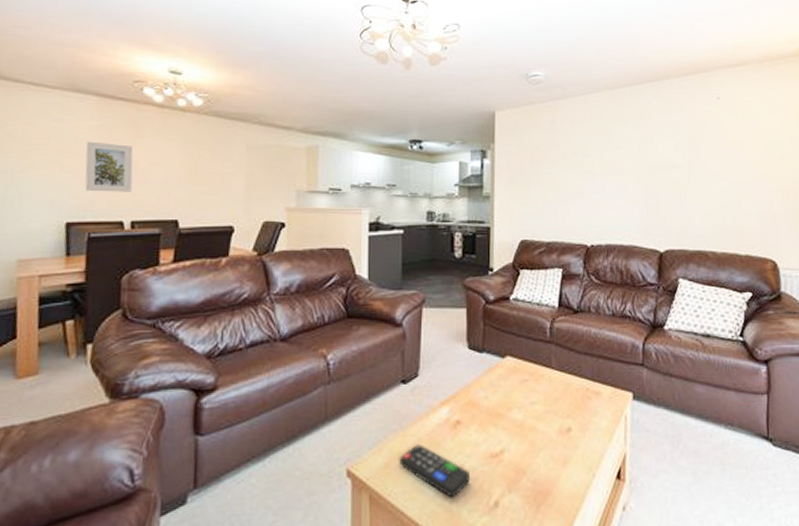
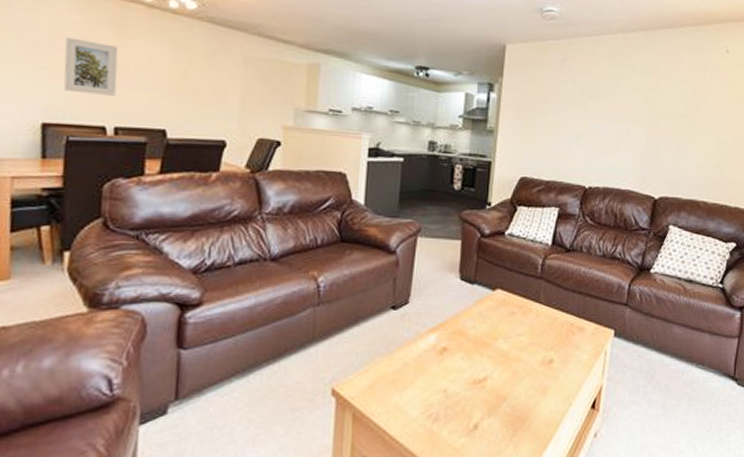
remote control: present [399,444,470,498] -> none [384,368,452,419]

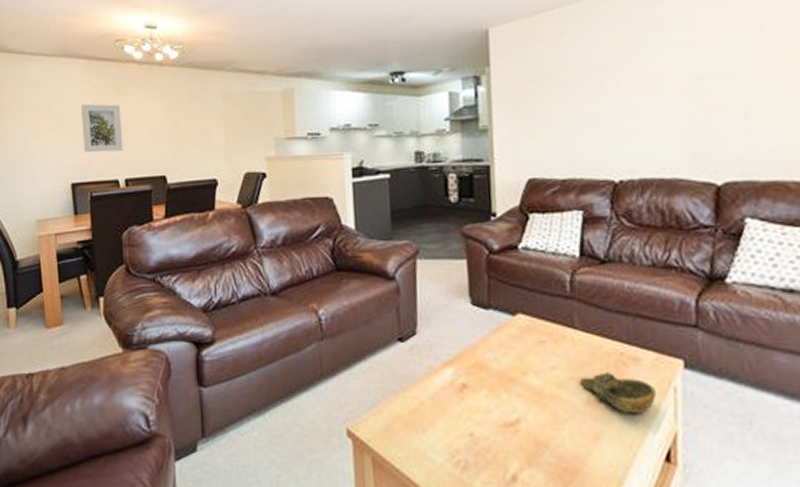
decorative bowl: none [537,338,593,372] -> present [579,372,657,414]

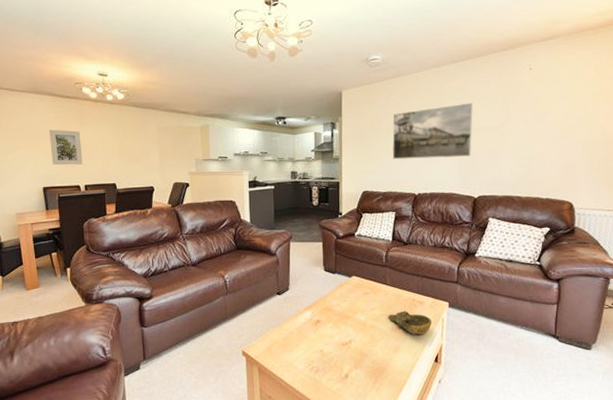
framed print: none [571,33,706,128] -> present [392,102,473,160]

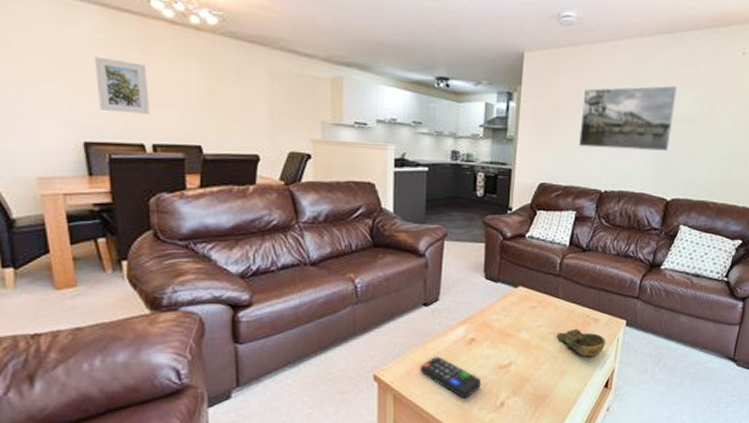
remote control: none [278,335,327,371] -> present [420,356,481,399]

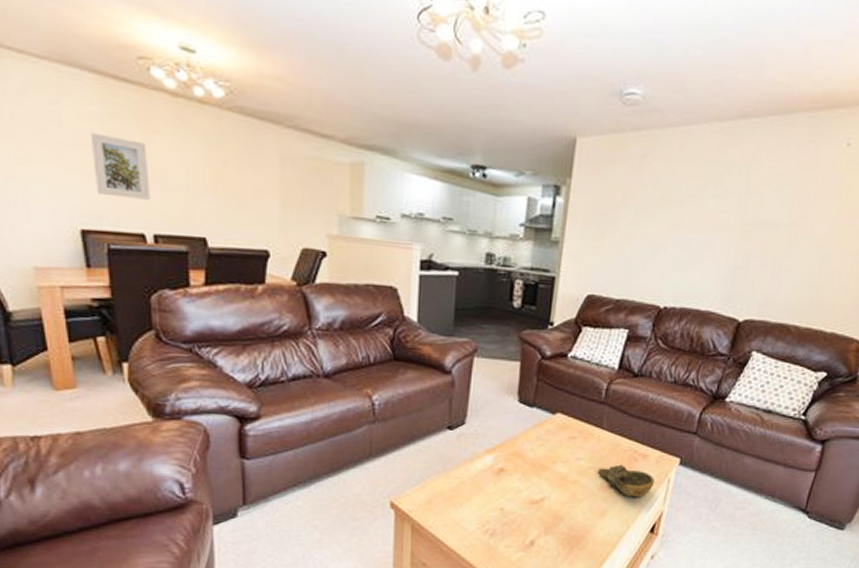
remote control: present [420,356,481,399] -> none [441,486,509,534]
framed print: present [578,85,677,151] -> none [636,182,761,262]

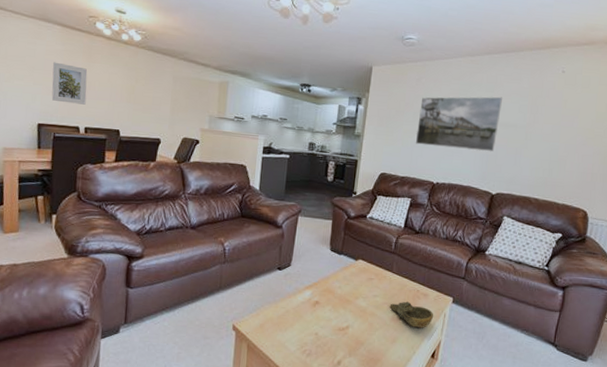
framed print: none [636,182,761,262] -> present [415,96,502,151]

